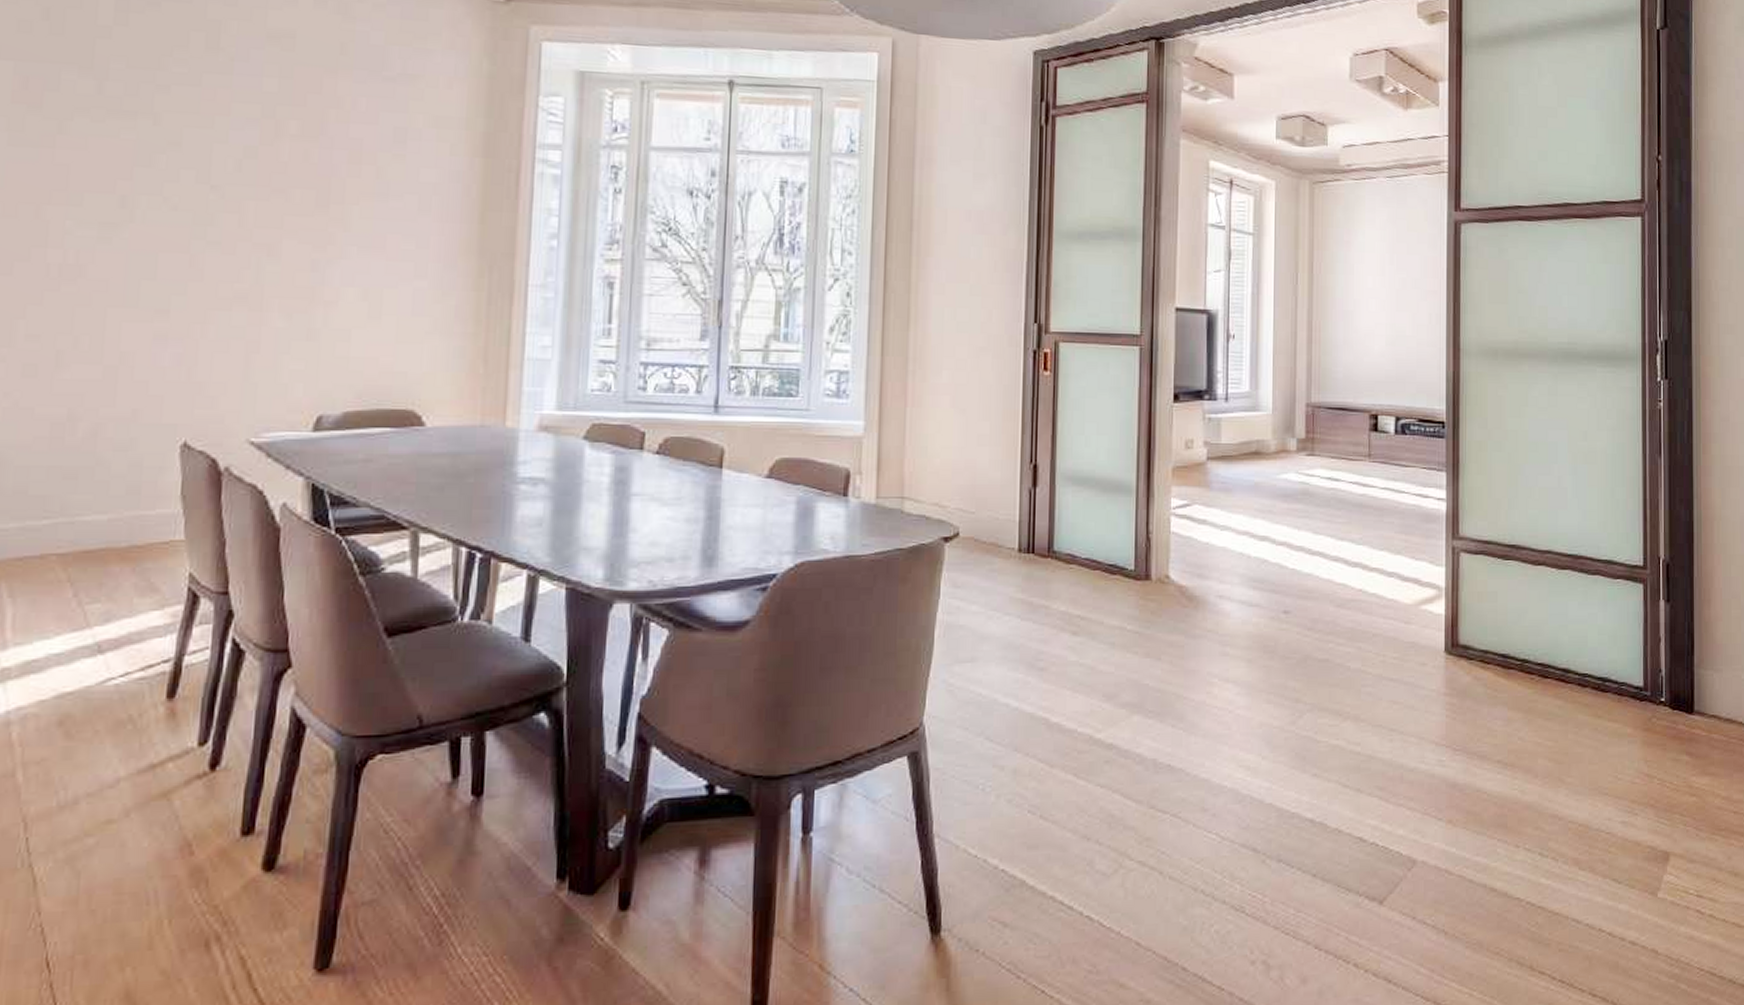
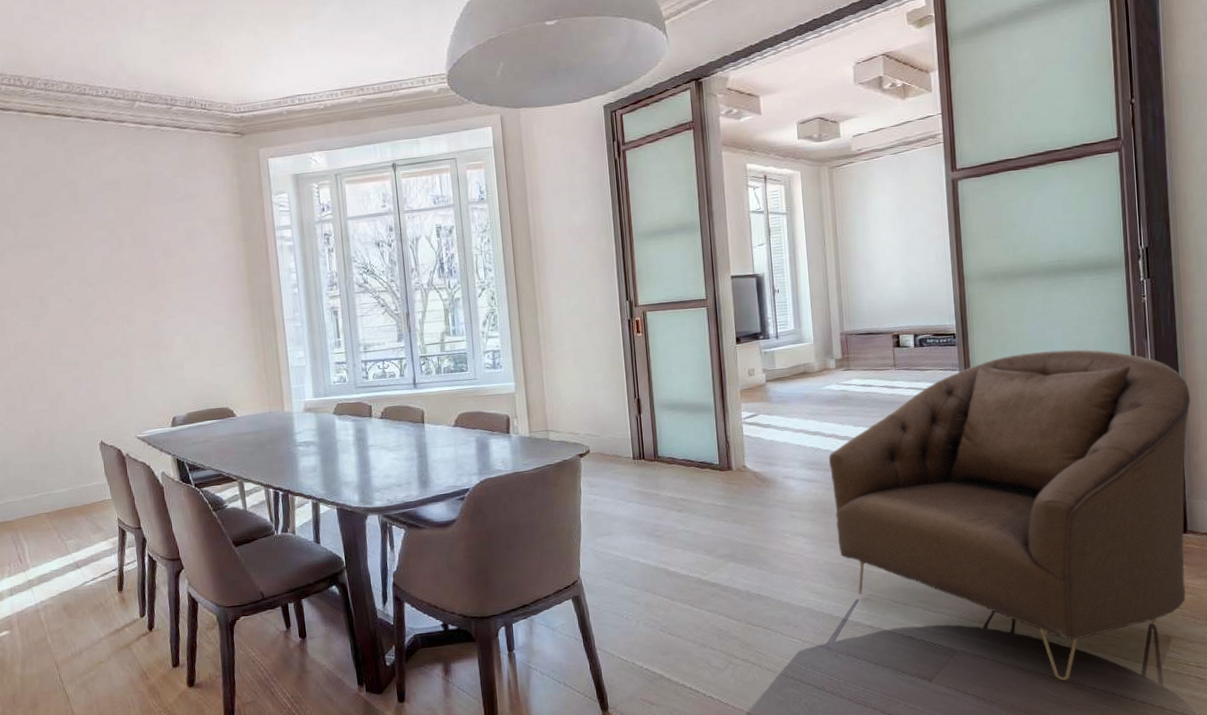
armchair: none [1277,457,1705,909] -> present [828,349,1191,681]

